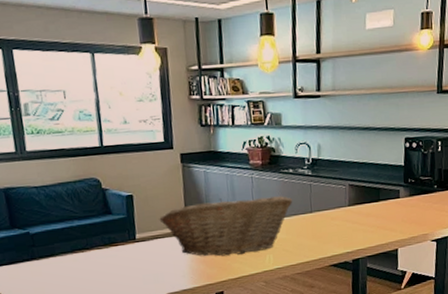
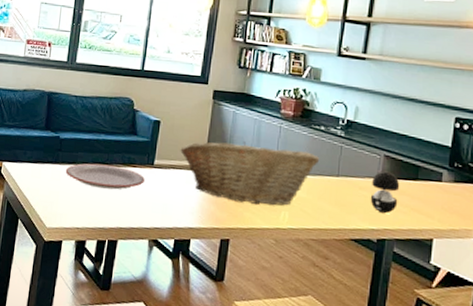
plate: none [45,248,130,275] -> present [65,163,145,190]
speaker: none [341,198,366,237] -> present [370,171,400,214]

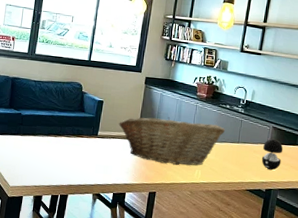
plate: present [65,163,145,190] -> none [26,134,90,155]

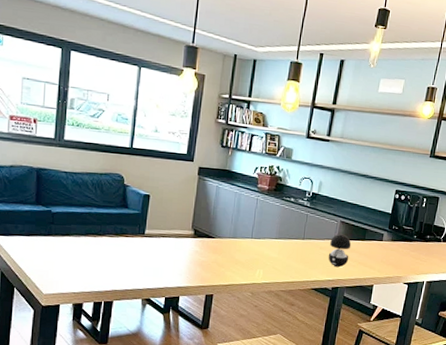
fruit basket: present [119,117,226,166] -> none [169,212,290,265]

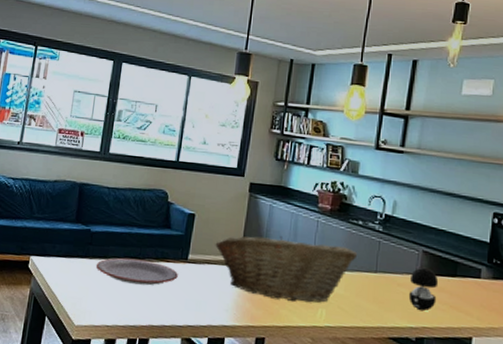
plate: none [59,234,137,257] -> present [95,258,178,286]
fruit basket: none [169,212,290,265] -> present [215,236,358,303]

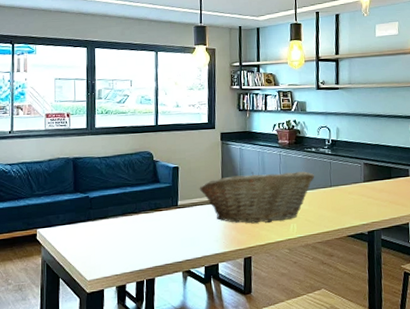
plate: present [95,258,178,286] -> none [98,213,172,236]
speaker: present [408,267,439,312] -> none [357,175,380,210]

